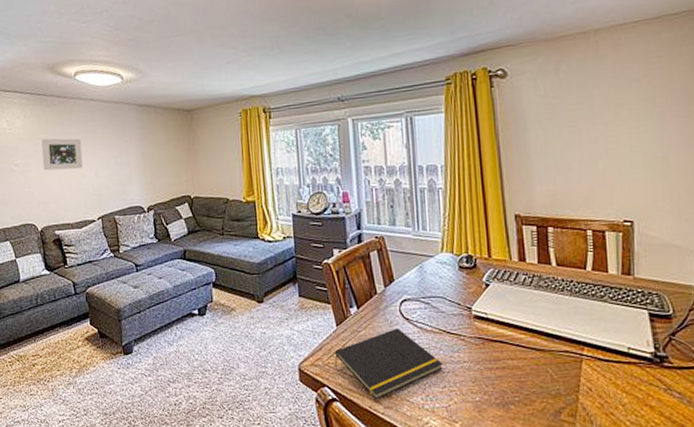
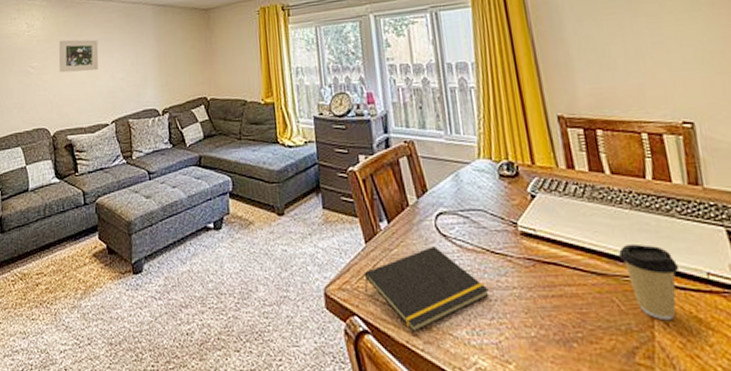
coffee cup: none [556,324,606,387] -> present [619,243,680,321]

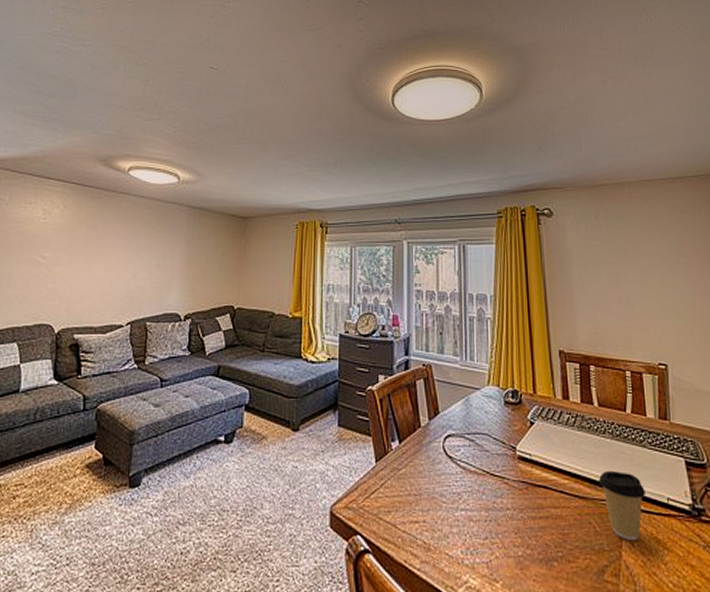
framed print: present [58,39,99,73] -> none [74,232,123,268]
notepad: present [364,247,489,332] -> none [369,468,485,551]

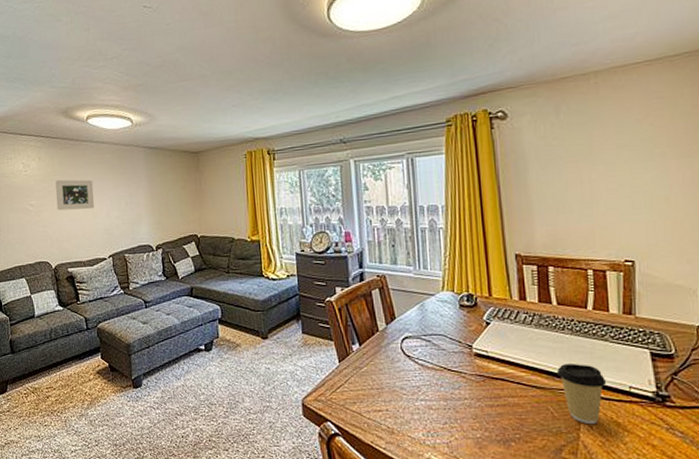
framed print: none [74,232,123,268] -> present [55,179,94,211]

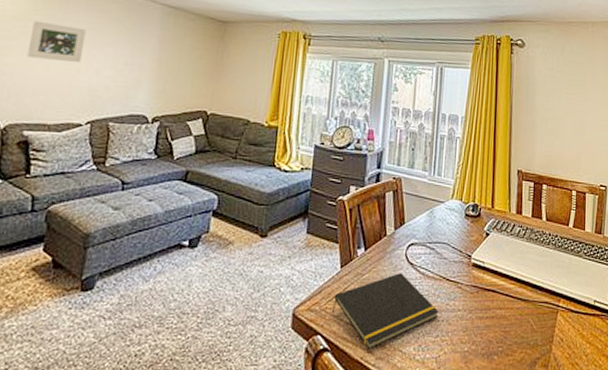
notepad: none [336,365,444,434] -> present [331,273,439,349]
coffee cup: present [557,363,607,425] -> none [540,276,578,337]

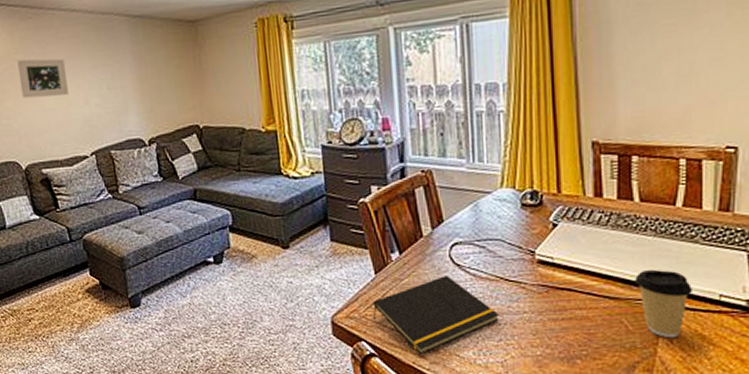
coffee cup: none [540,276,578,337] -> present [635,269,694,339]

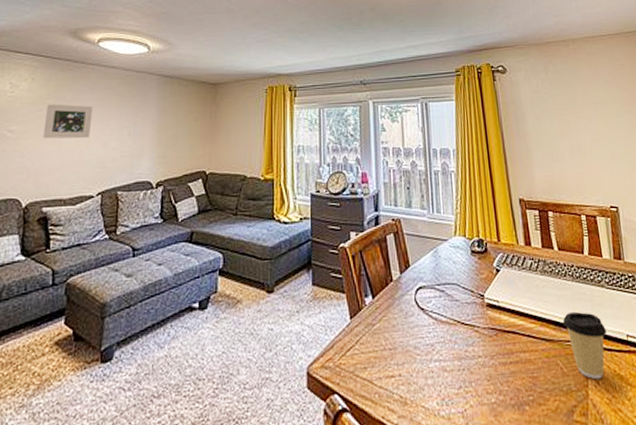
notepad: present [372,276,499,354] -> none [346,320,458,407]

